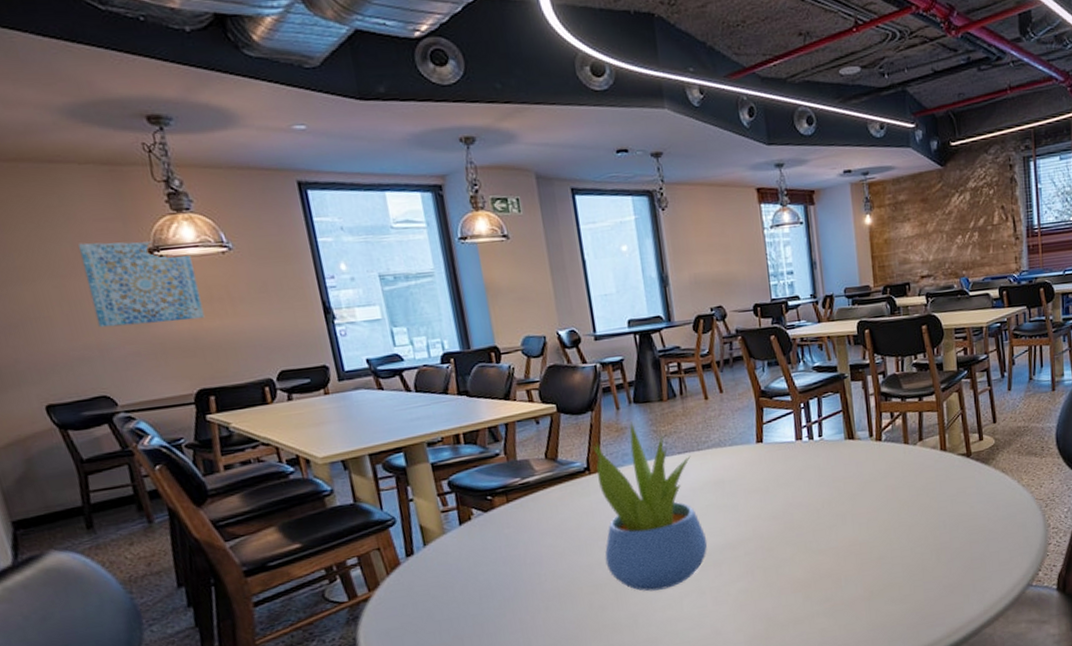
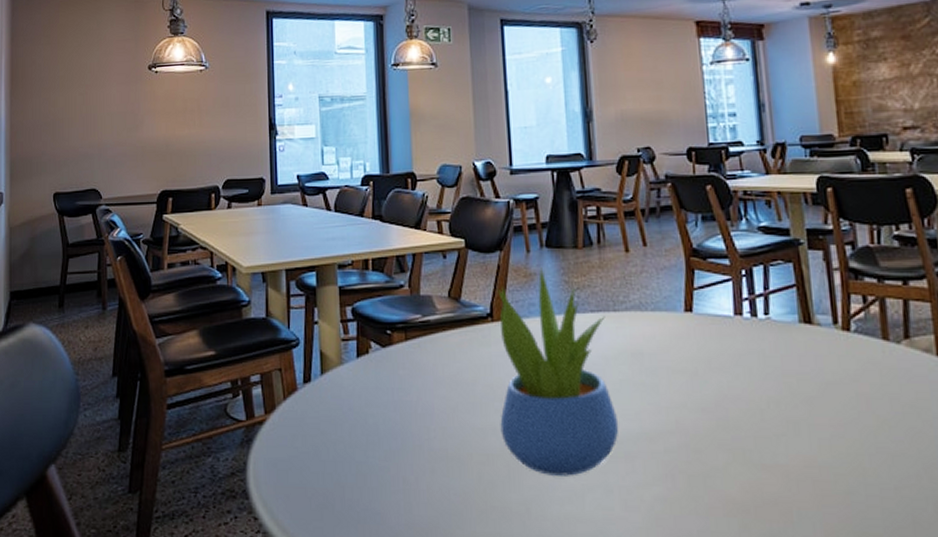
wall art: present [77,241,205,328] -> none [102,59,178,130]

